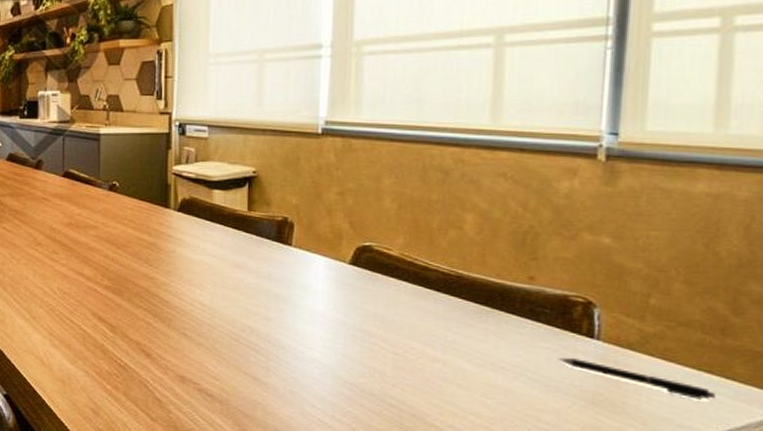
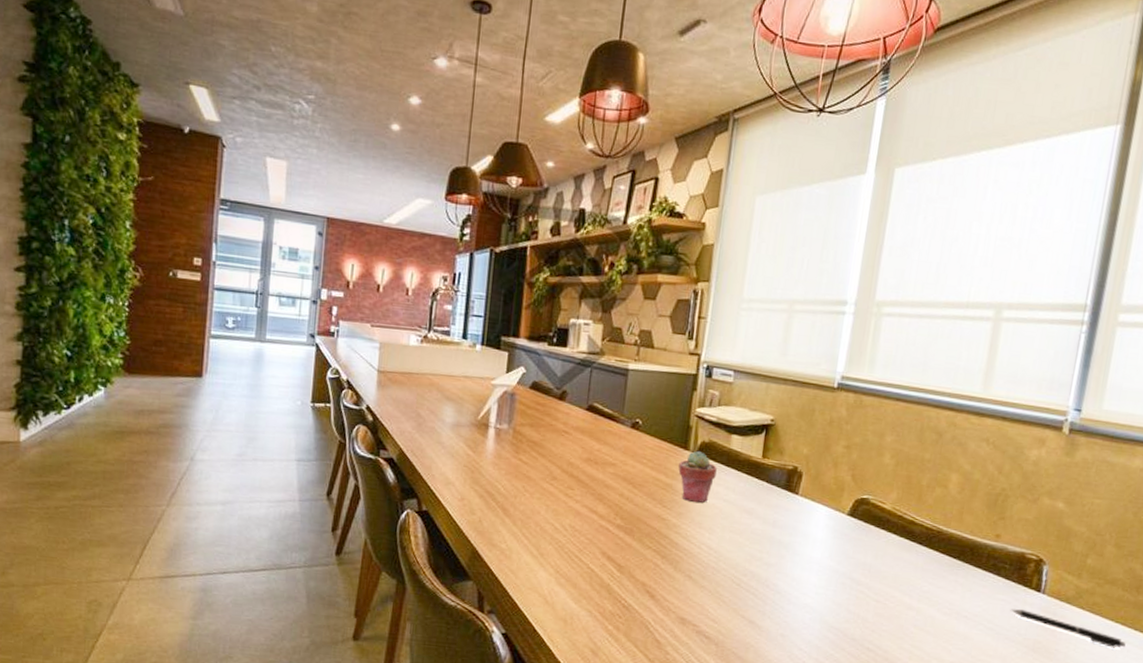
potted succulent: none [161,208,201,260] -> present [678,450,717,503]

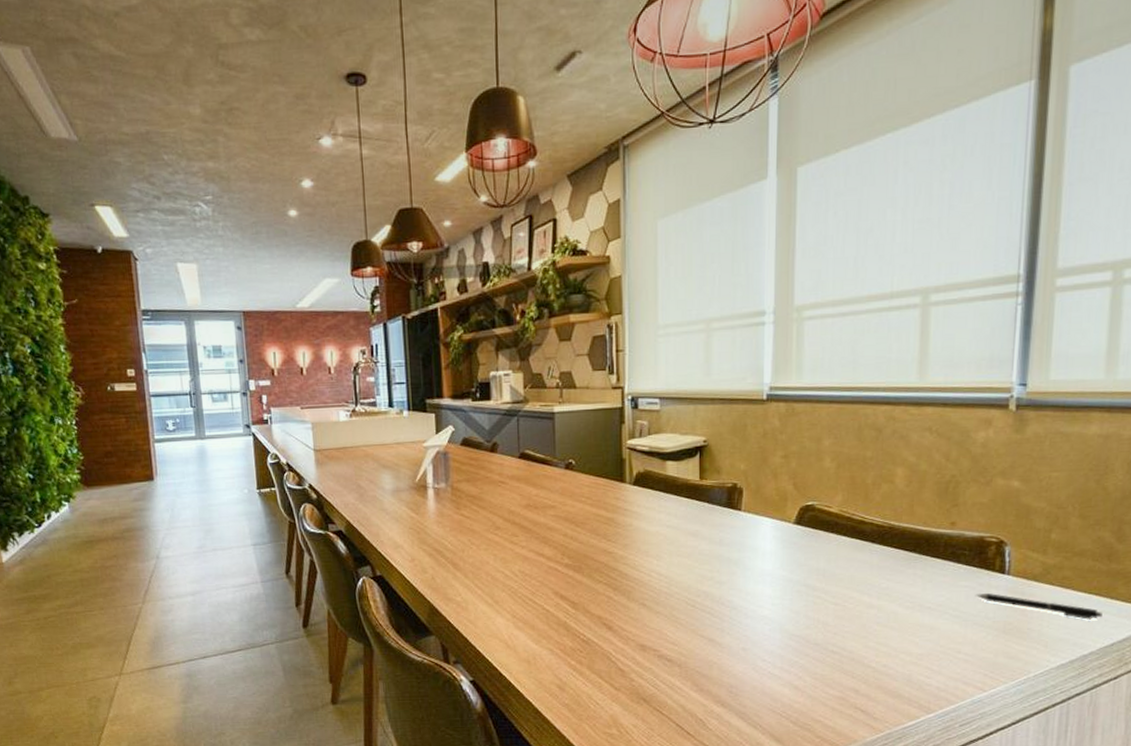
potted succulent: present [678,450,717,503] -> none [618,481,656,532]

